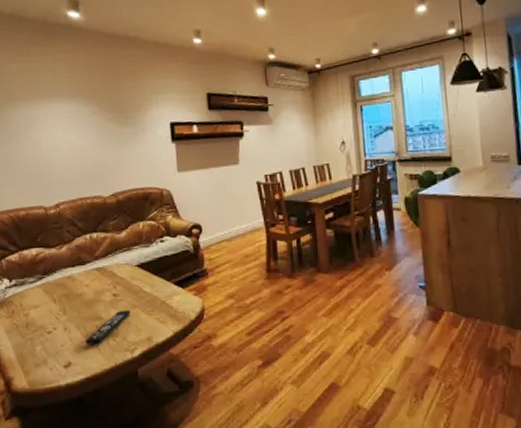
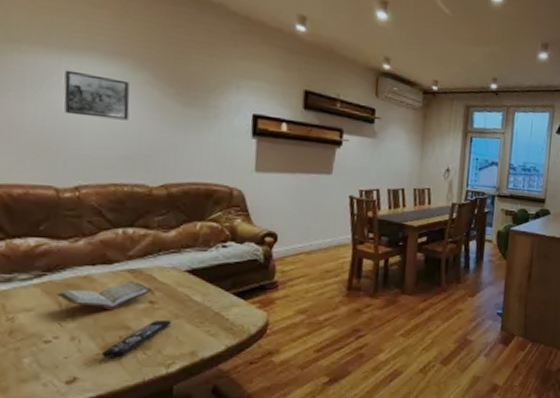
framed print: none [43,114,85,148] -> present [64,70,130,121]
book: none [52,278,116,303] -> present [56,281,154,309]

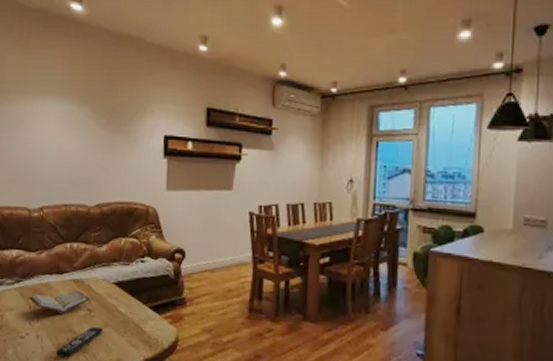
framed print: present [64,70,130,121] -> none [34,112,76,150]

